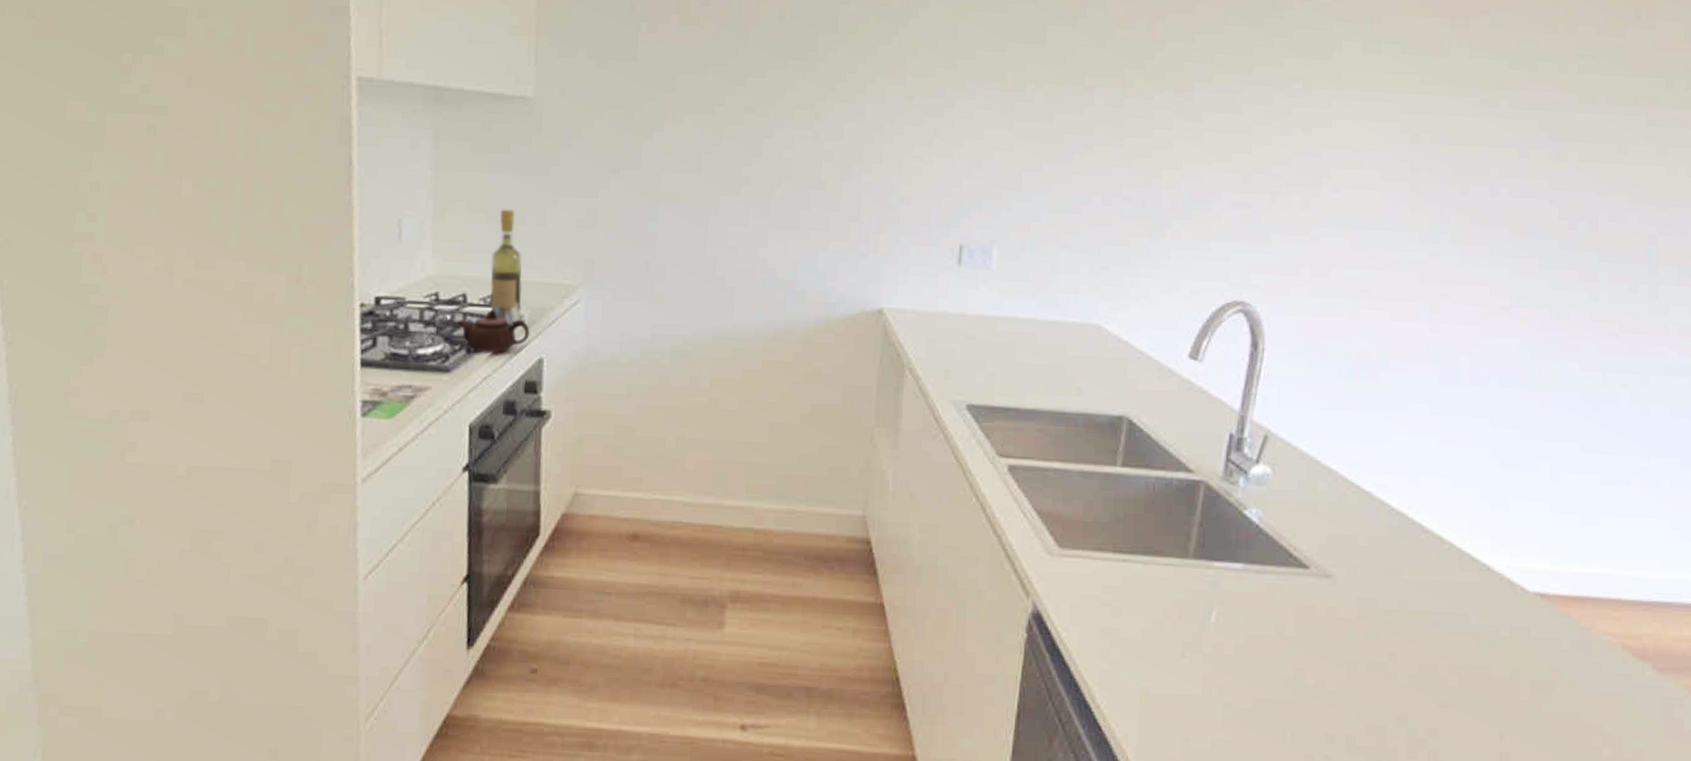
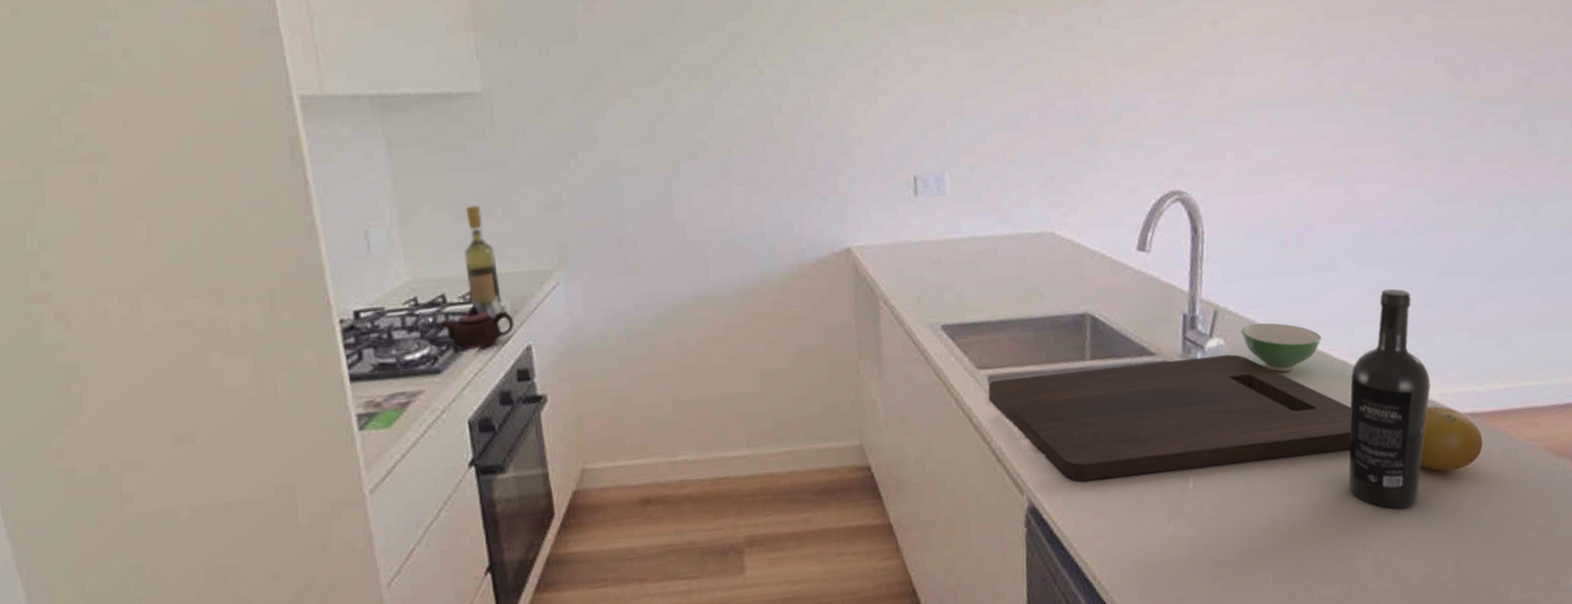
cutting board: none [1006,471,1404,610] -> present [988,354,1352,482]
bowl: none [1291,457,1381,515] -> present [1241,323,1322,372]
wine bottle: none [1391,442,1500,685] -> present [1348,288,1431,509]
fruit: none [1475,578,1552,654] -> present [1420,406,1483,471]

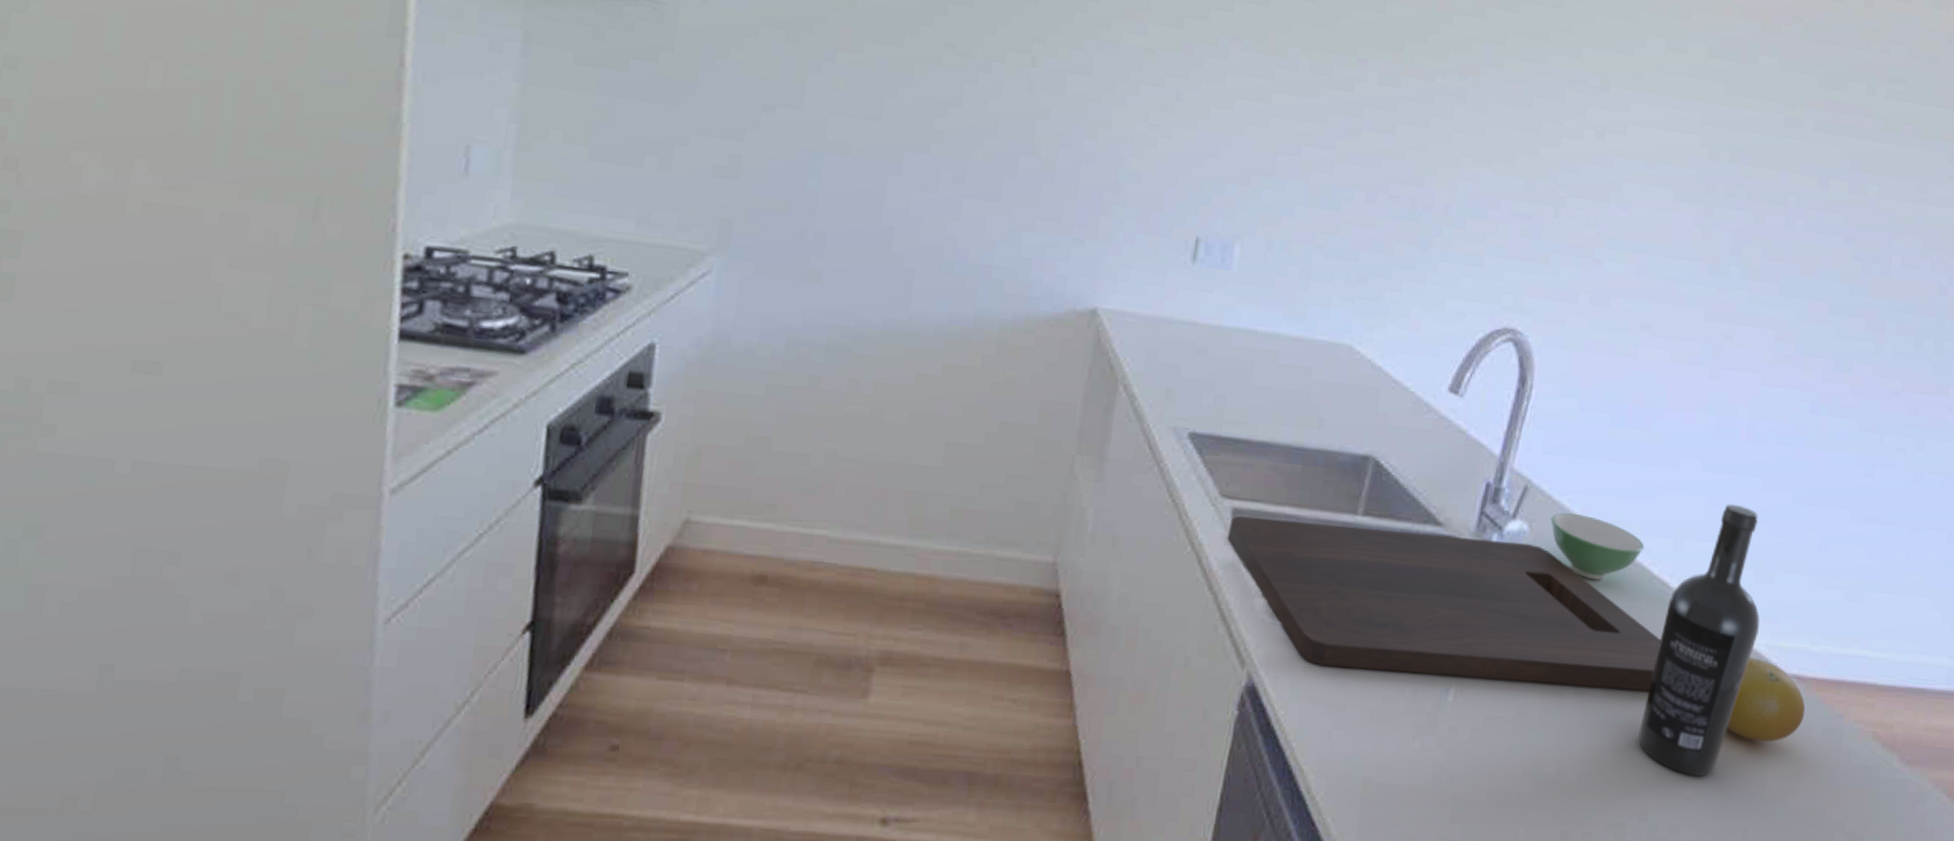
teapot: present [440,306,515,350] -> none [540,276,641,336]
bottle: present [464,205,503,318] -> none [586,144,637,298]

